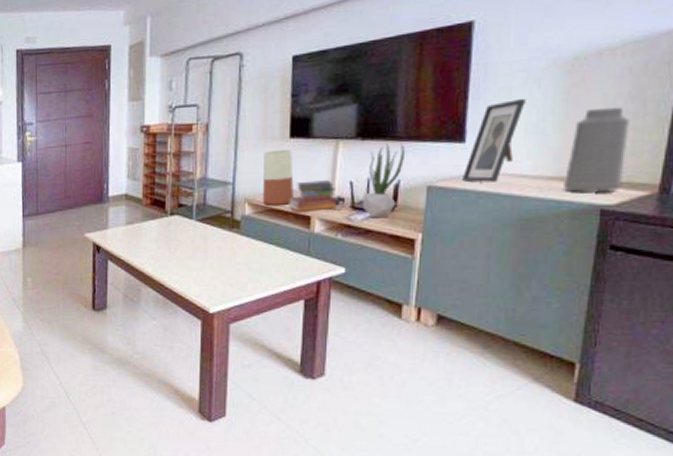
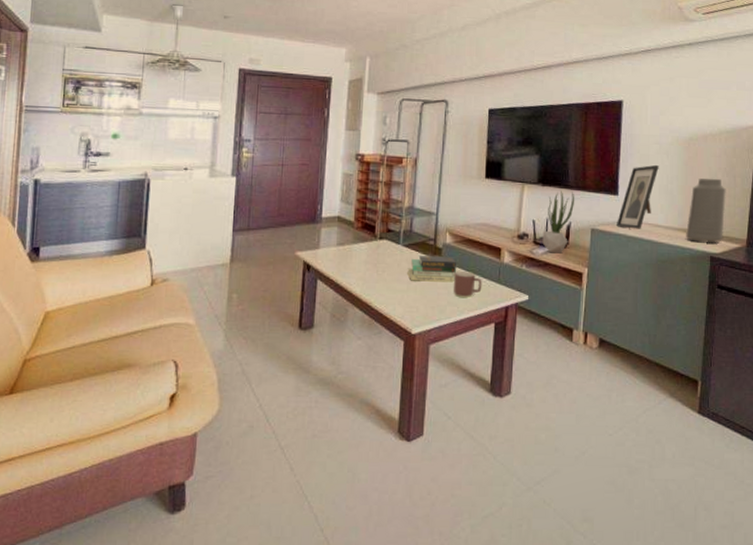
books: none [202,229,259,258] -> present [407,256,457,283]
mug: none [254,245,288,274] -> present [453,271,482,298]
vase: present [262,149,294,205] -> none [461,187,488,237]
books: present [289,180,337,212] -> none [483,217,522,244]

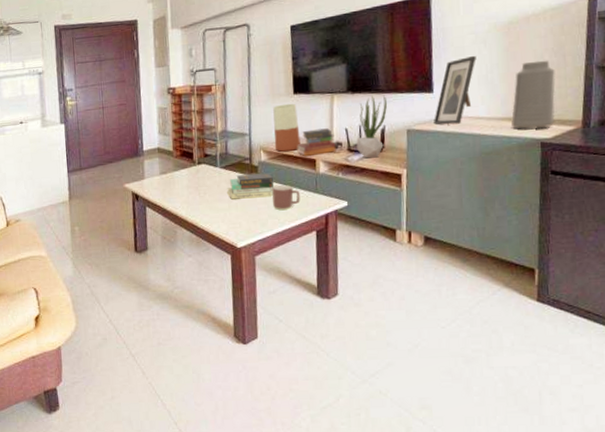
vase: none [461,187,488,237] -> present [273,103,301,152]
books: none [483,217,522,244] -> present [297,128,336,156]

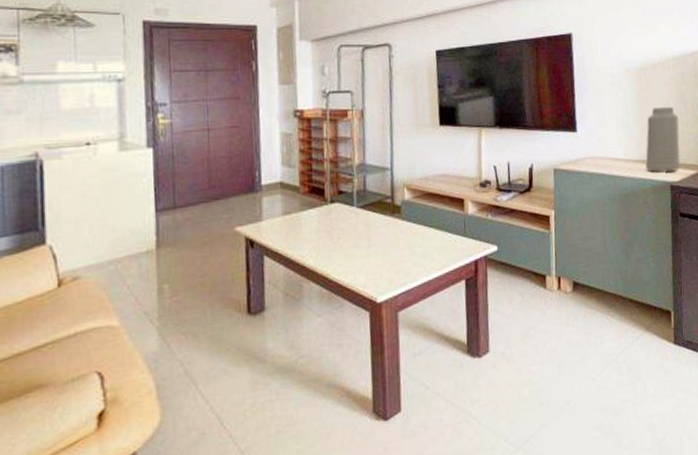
books: present [227,173,275,200] -> none [365,214,420,245]
mug: present [272,185,300,211] -> none [416,228,448,257]
vase: present [273,103,301,152] -> none [418,135,448,190]
books: present [297,128,336,156] -> none [443,165,485,195]
potted plant: present [356,95,387,158] -> none [505,132,534,198]
picture frame: present [433,55,476,125] -> none [577,97,614,165]

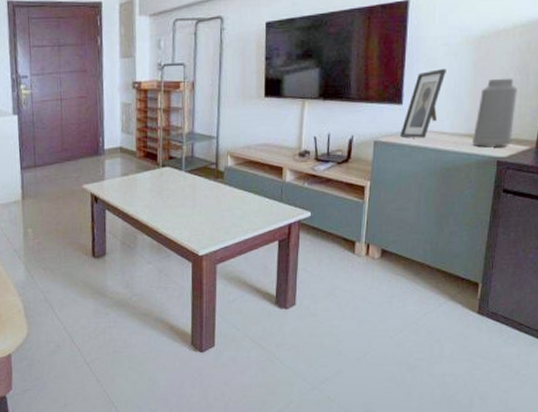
picture frame: none [577,97,614,165] -> present [399,68,446,138]

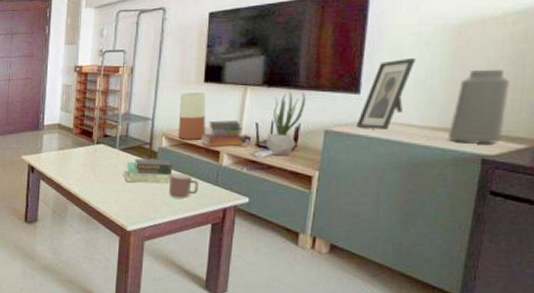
books: none [191,179,240,206] -> present [123,159,173,184]
mug: none [236,193,265,219] -> present [168,173,199,200]
vase: none [242,107,268,158] -> present [177,92,206,140]
books: none [265,135,304,163] -> present [201,120,244,147]
potted plant: none [324,104,357,169] -> present [266,92,305,156]

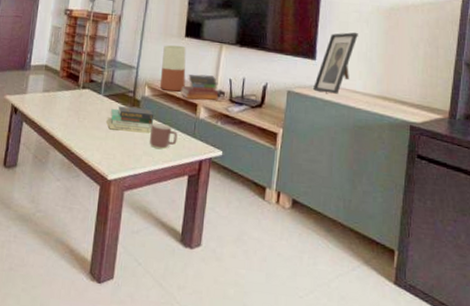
potted plant: present [266,92,305,156] -> none [238,53,272,113]
vase: present [448,69,510,144] -> none [385,47,428,113]

